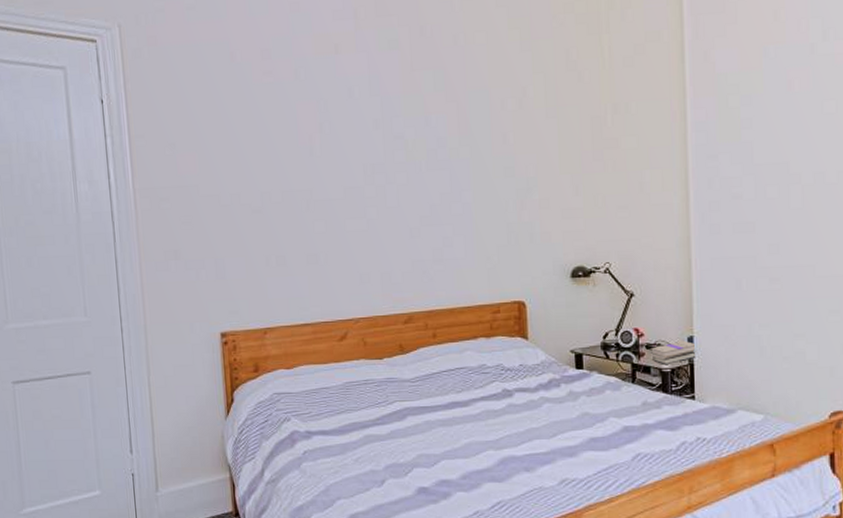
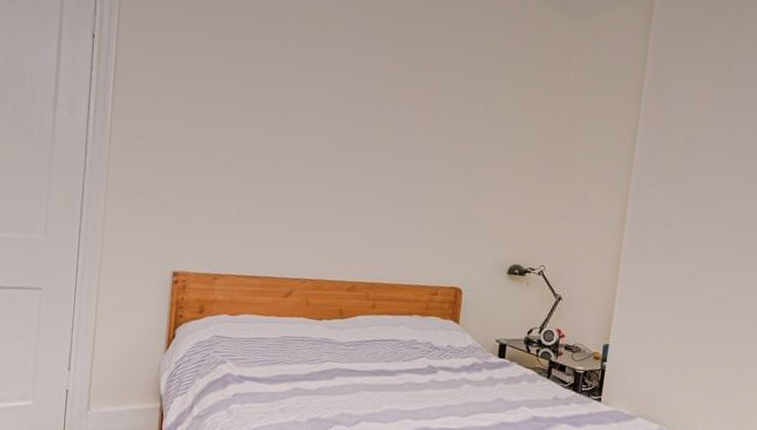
books: present [650,340,698,364] -> none [567,346,611,367]

